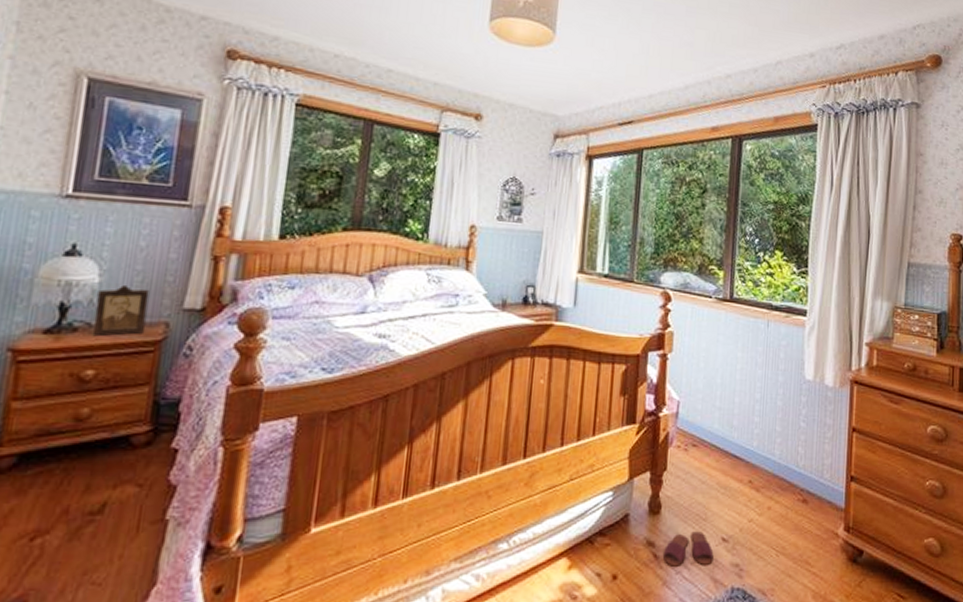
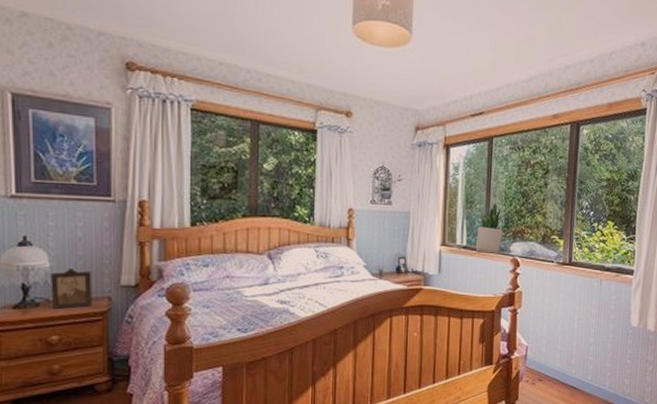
planter: none [619,225,652,286] -> present [475,203,503,255]

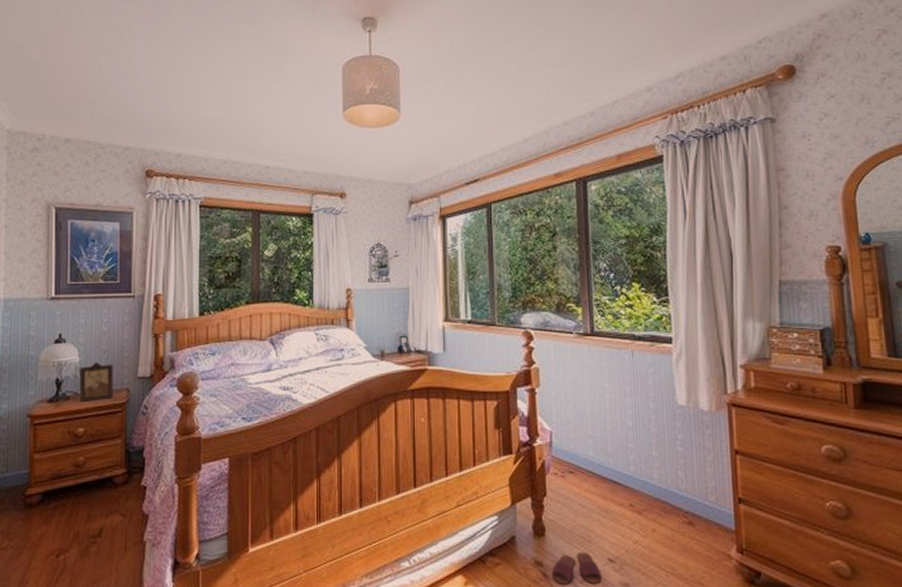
planter: present [475,203,503,255] -> none [481,273,511,328]

